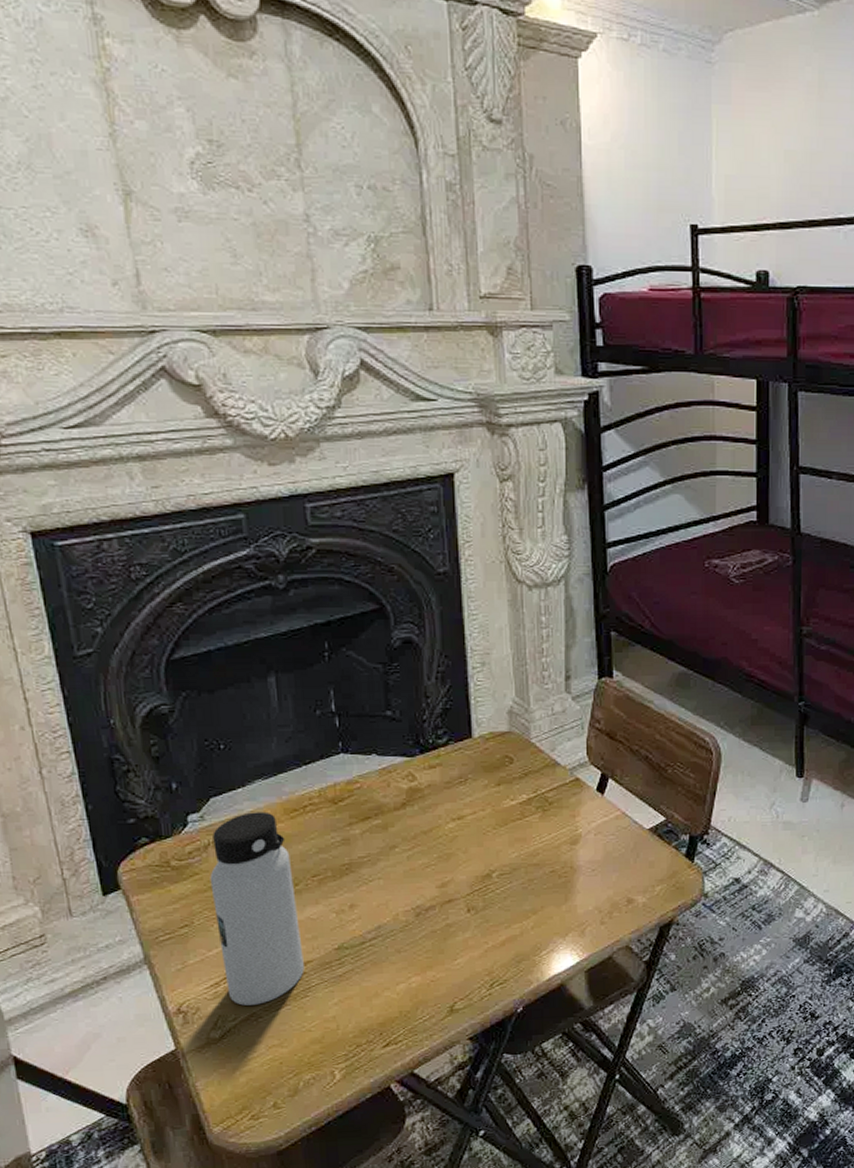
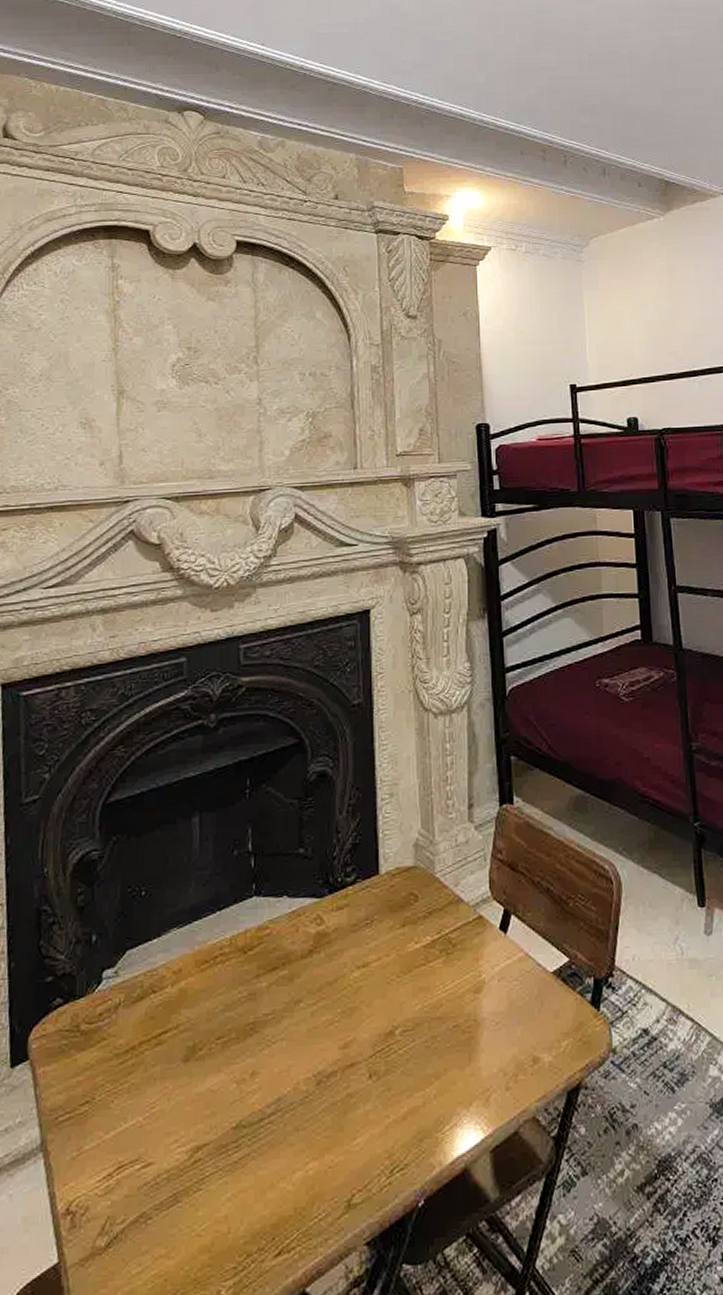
water bottle: present [209,811,304,1006] -> none [116,964,200,1203]

